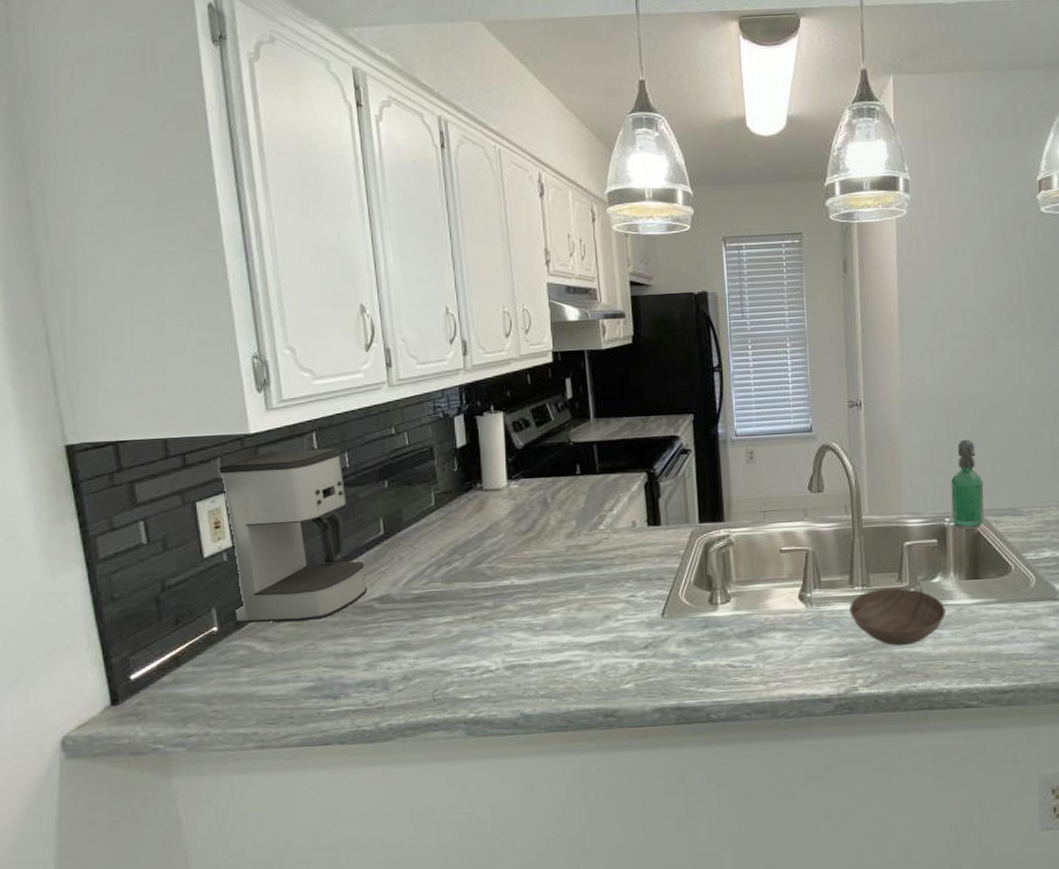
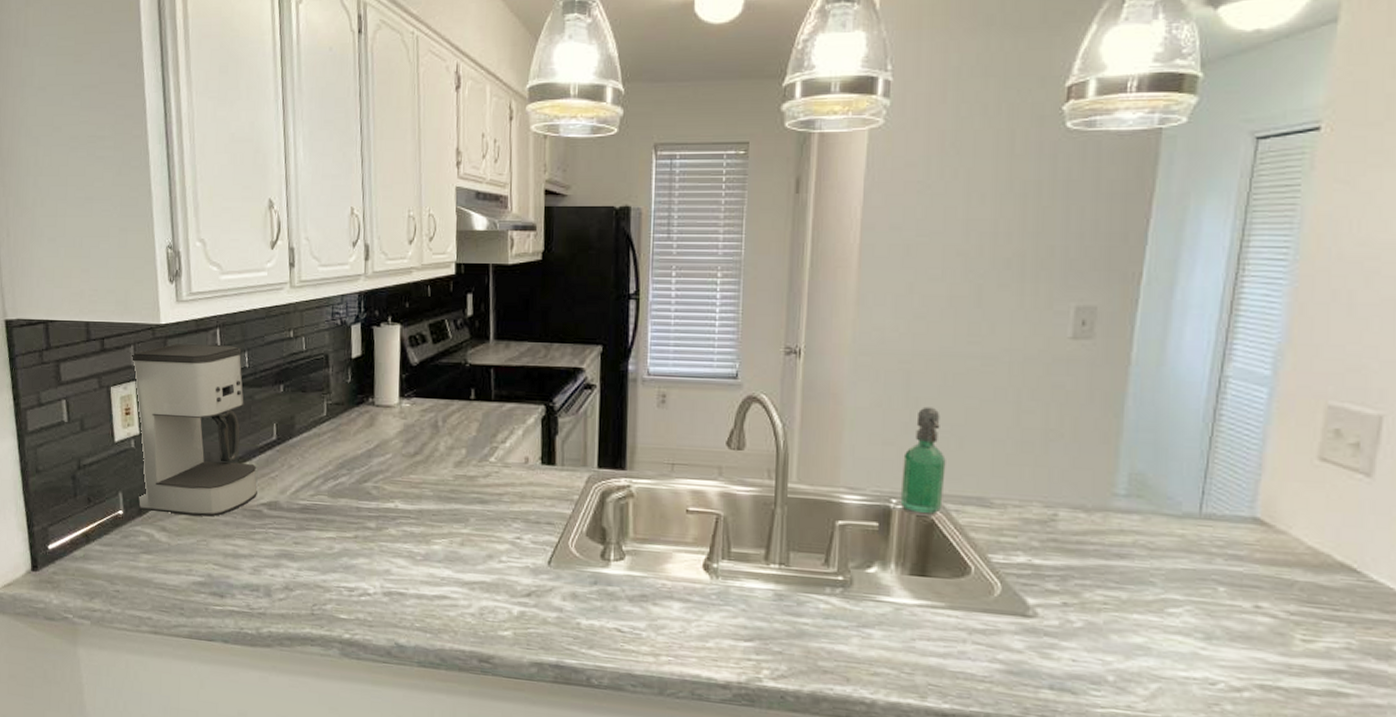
bowl: present [849,587,946,646] -> none [761,570,880,641]

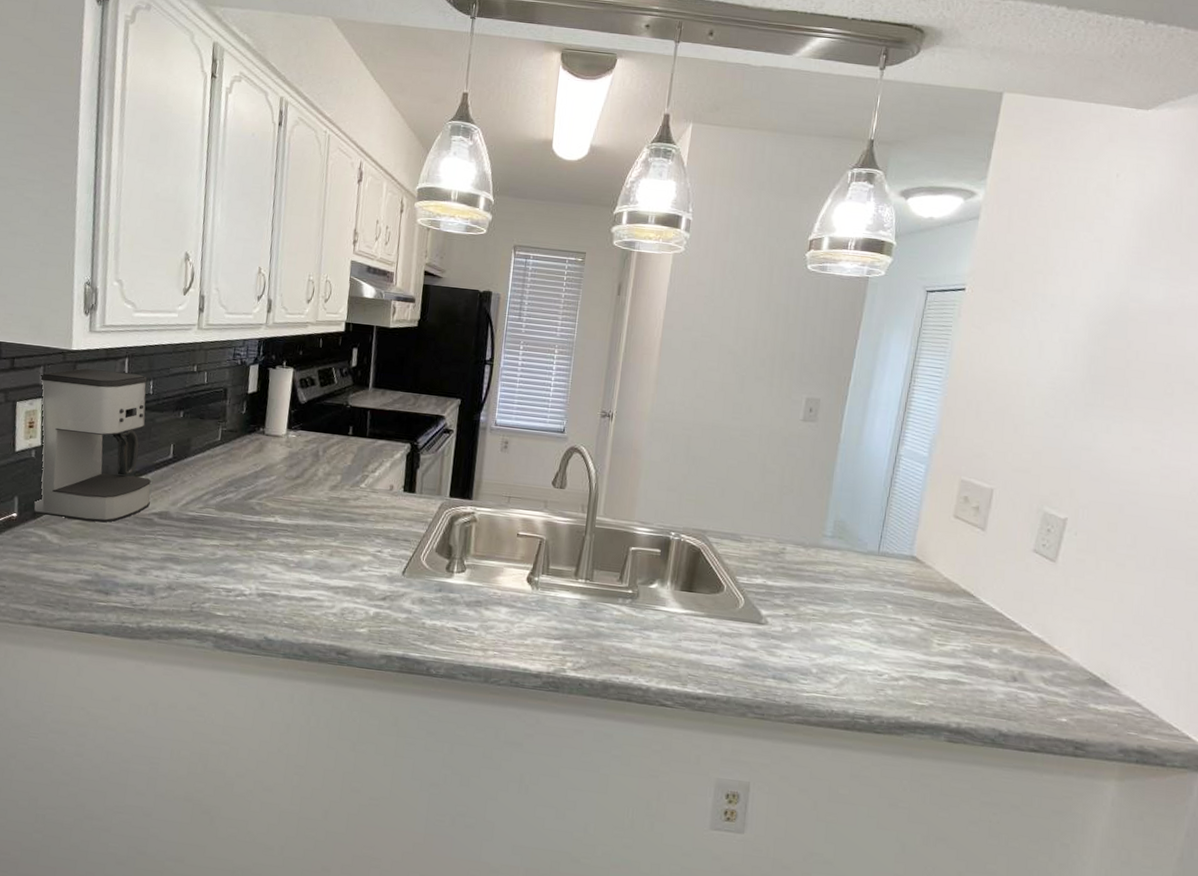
soap dispenser: present [900,406,946,517] -> none [677,463,712,547]

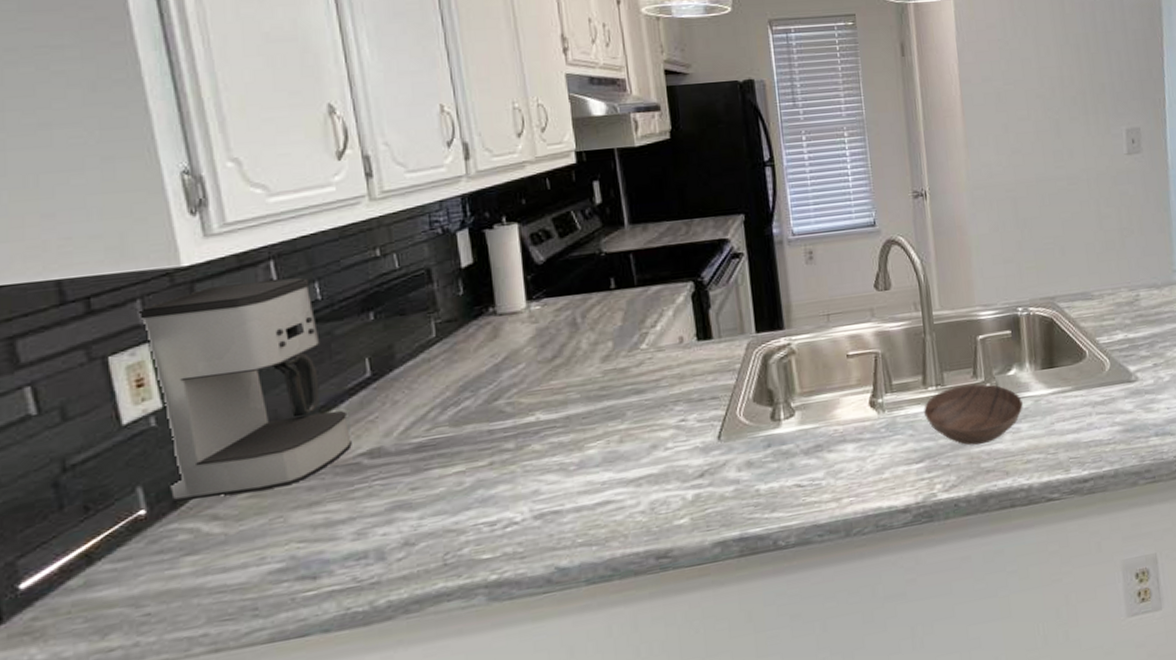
bowl: none [570,584,657,640] -> present [924,383,1023,445]

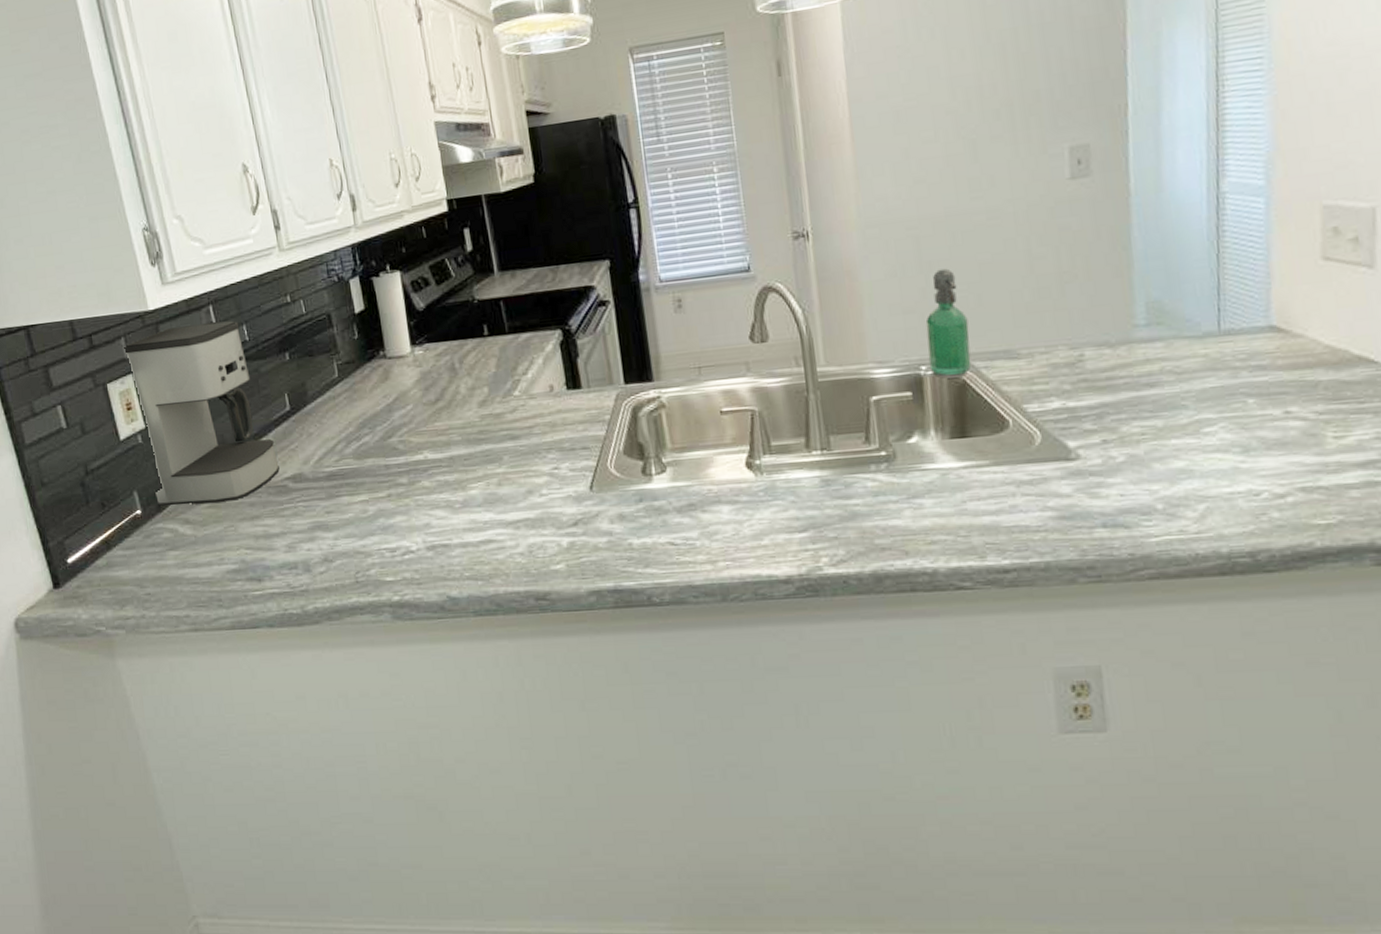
bowl: present [924,383,1023,445] -> none [807,450,927,518]
soap dispenser: none [1021,224,1057,318] -> present [925,268,971,379]

